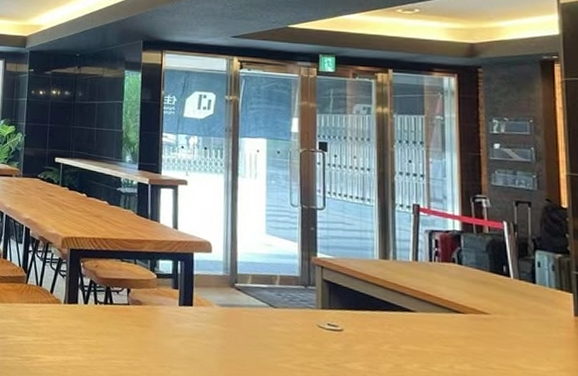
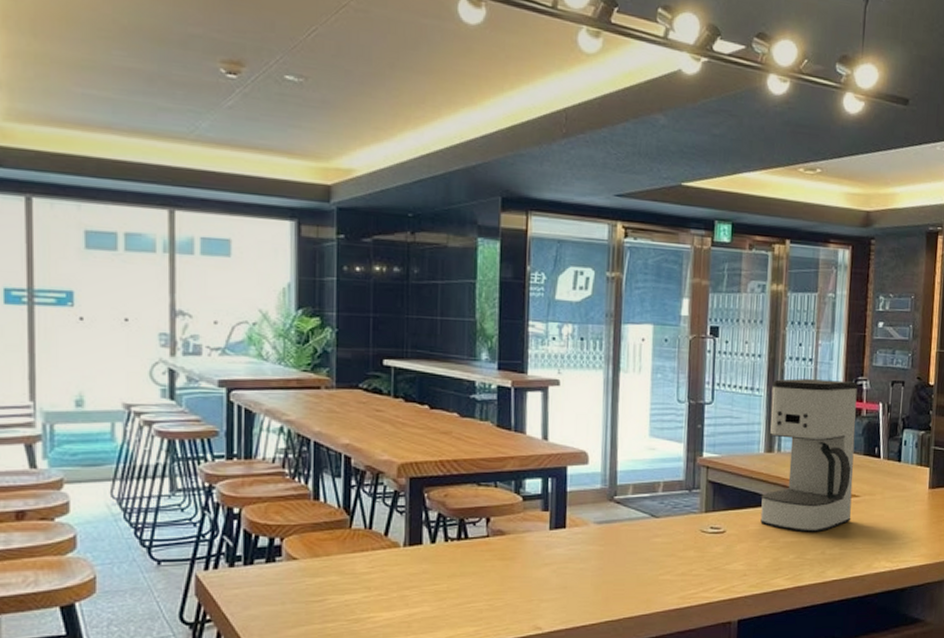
coffee maker: none [378,191,482,345] -> present [760,378,859,533]

